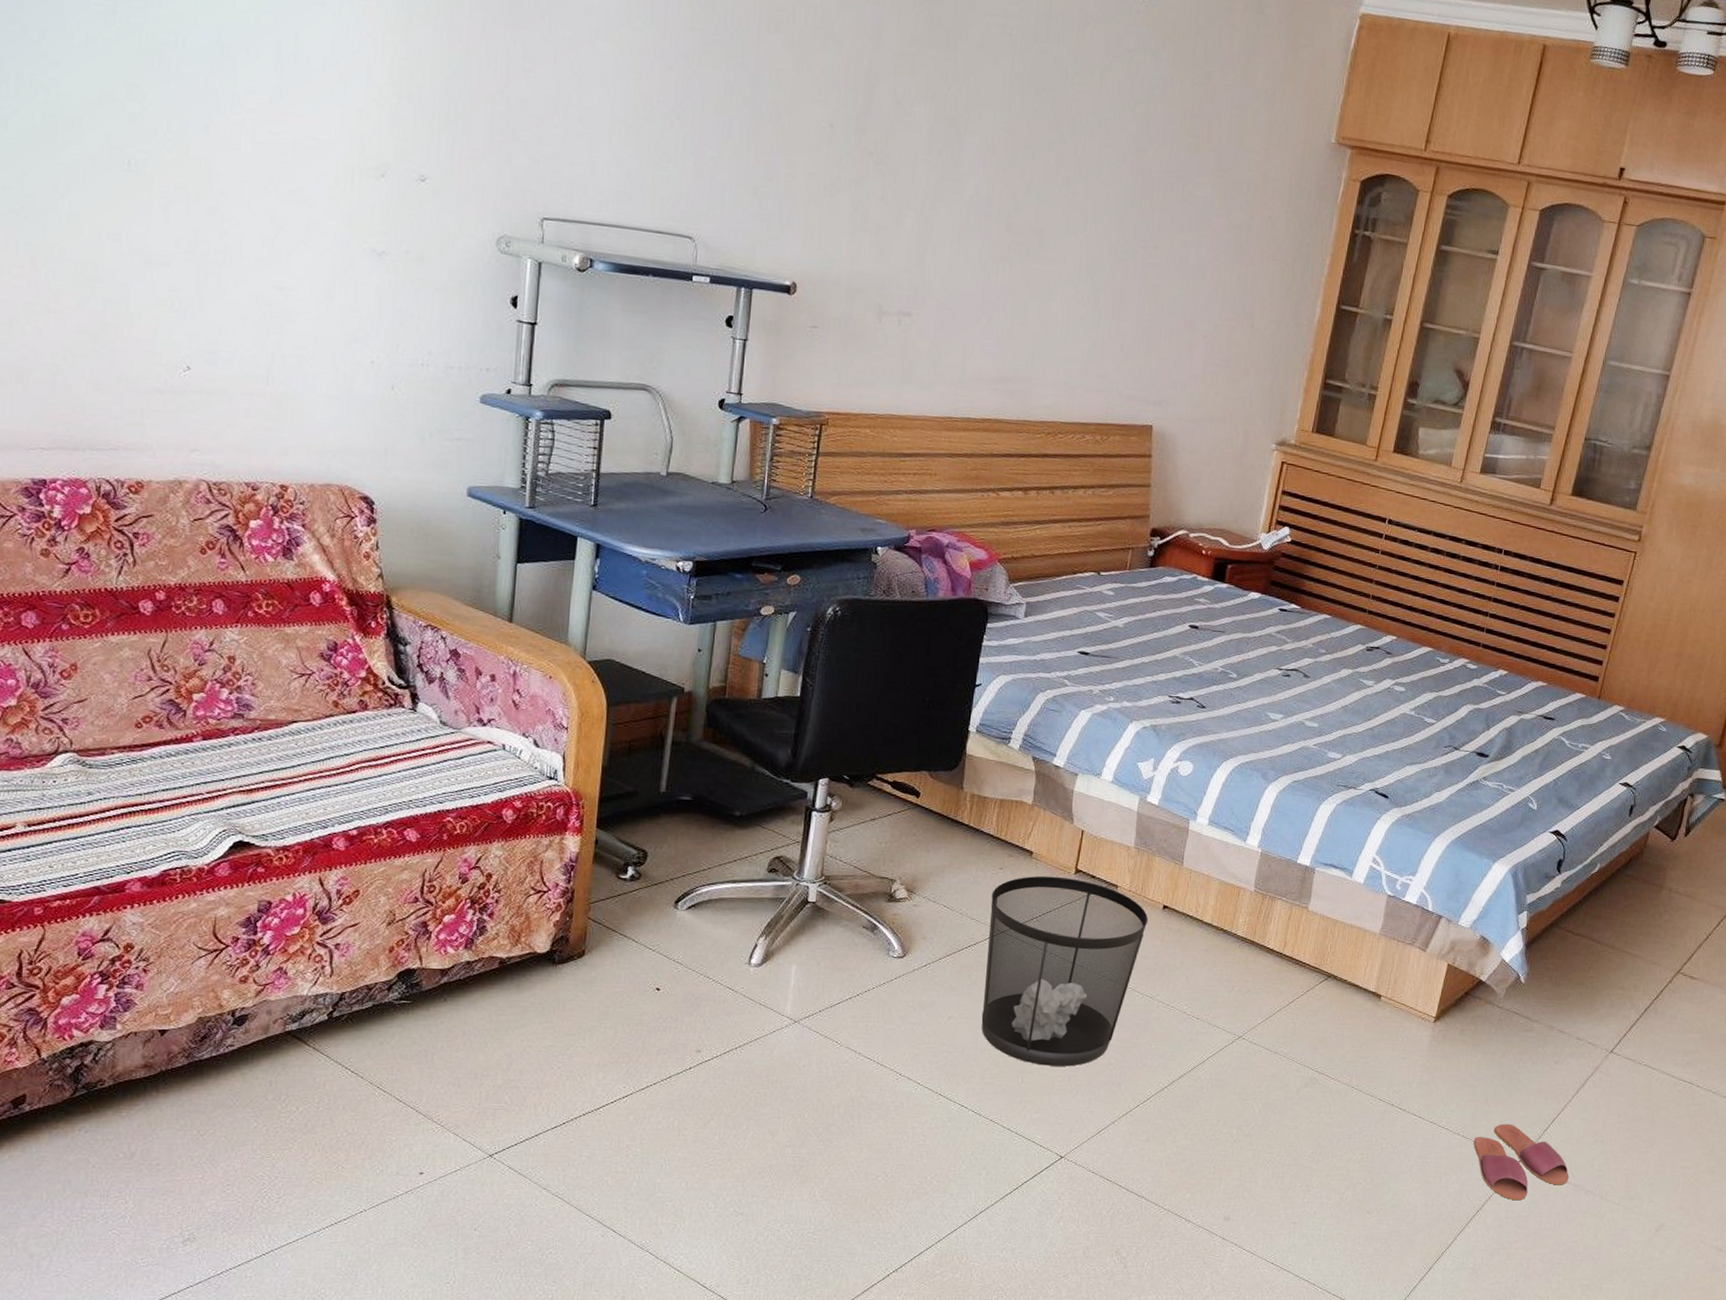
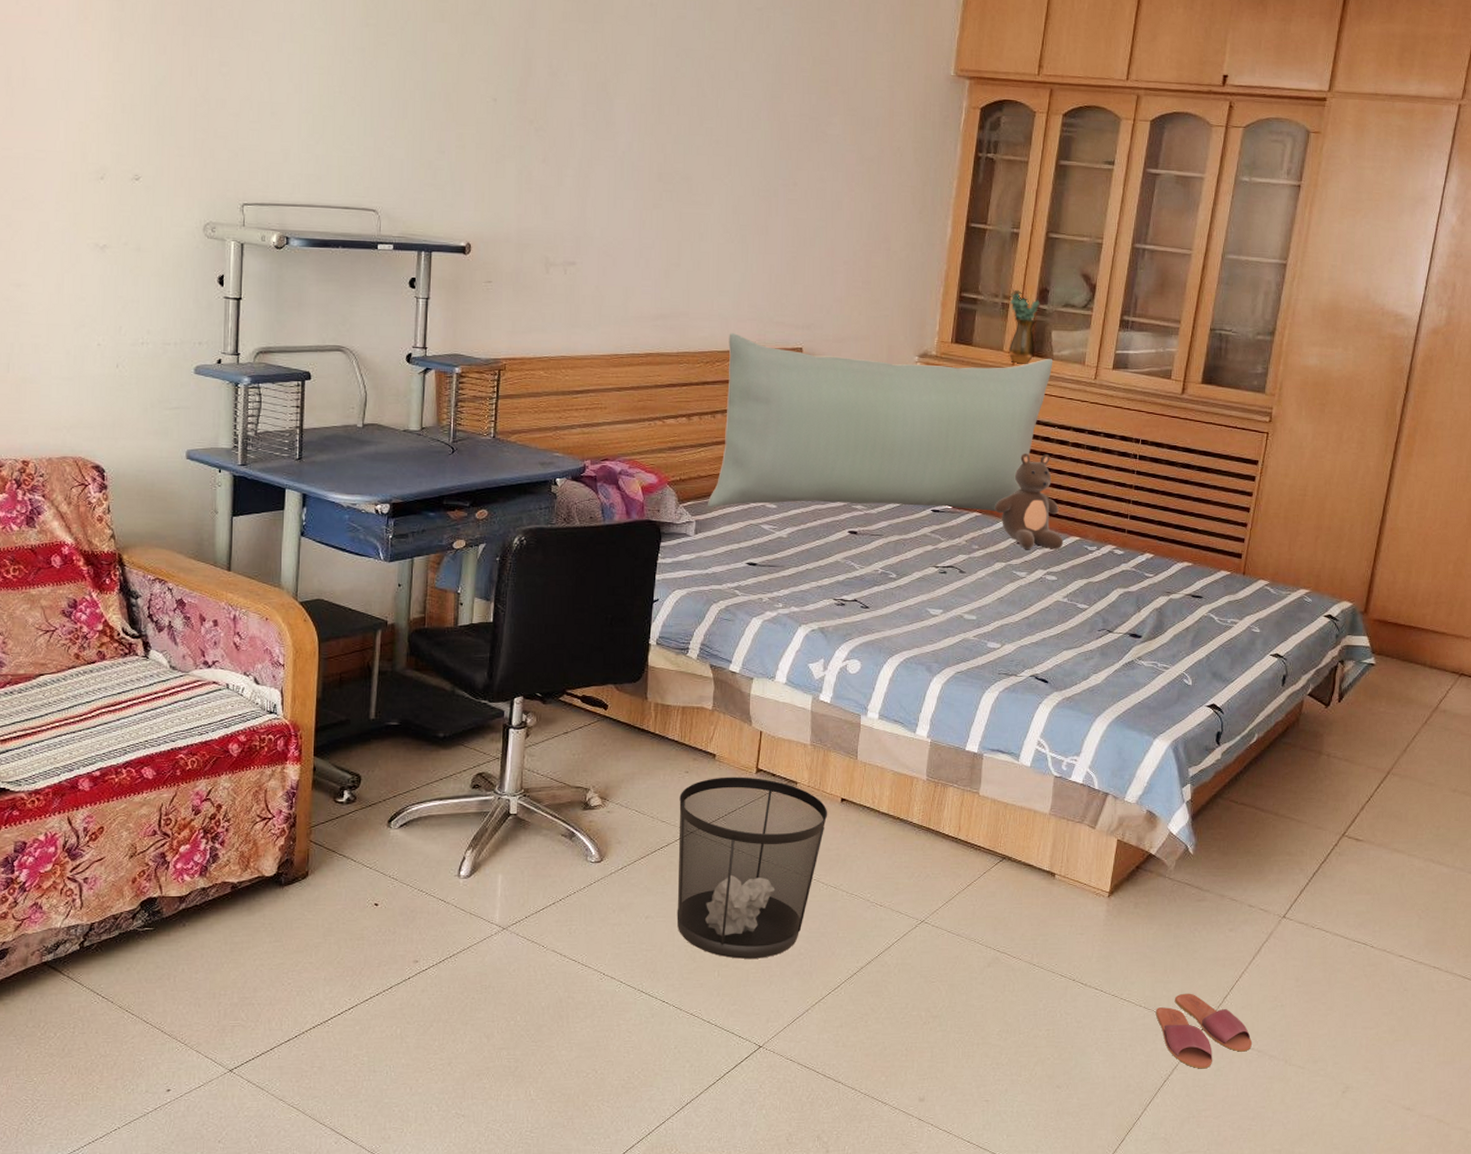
pillow: none [1040,403,1419,615] -> present [708,333,1053,511]
teddy bear: none [1345,555,1415,660] -> present [994,453,1064,550]
vase: none [1372,378,1409,461] -> present [1009,288,1040,364]

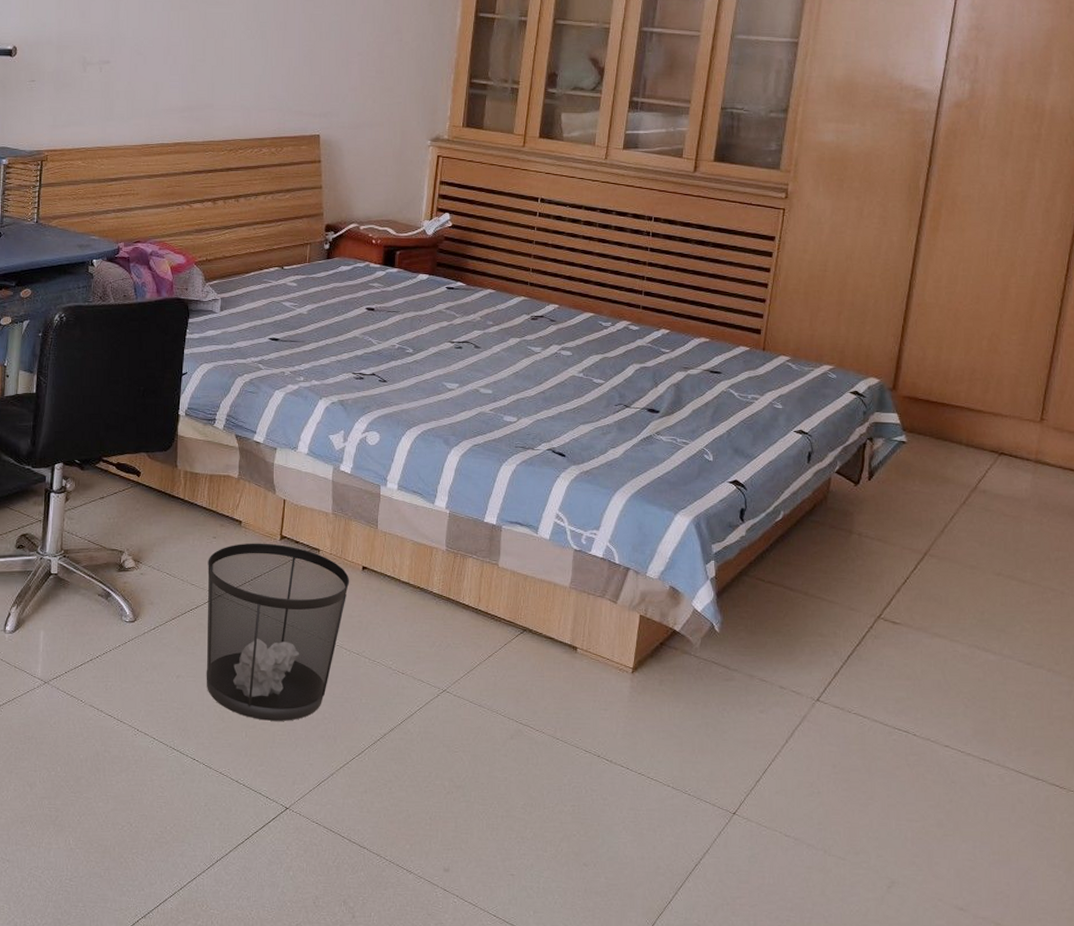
pillow: present [708,333,1053,511] -> none [232,122,563,288]
teddy bear: present [994,453,1064,550] -> none [508,231,578,326]
vase: present [1009,288,1040,364] -> none [520,73,549,146]
slippers: present [1156,993,1252,1069] -> none [685,775,787,855]

